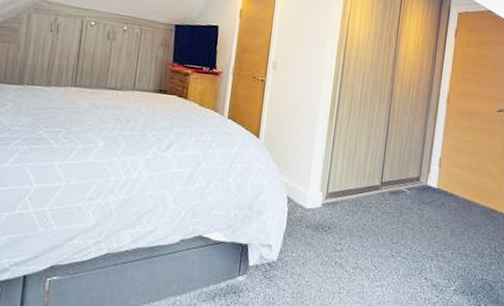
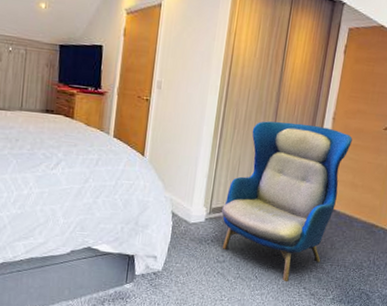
armchair: none [338,102,467,271] -> present [221,121,352,281]

